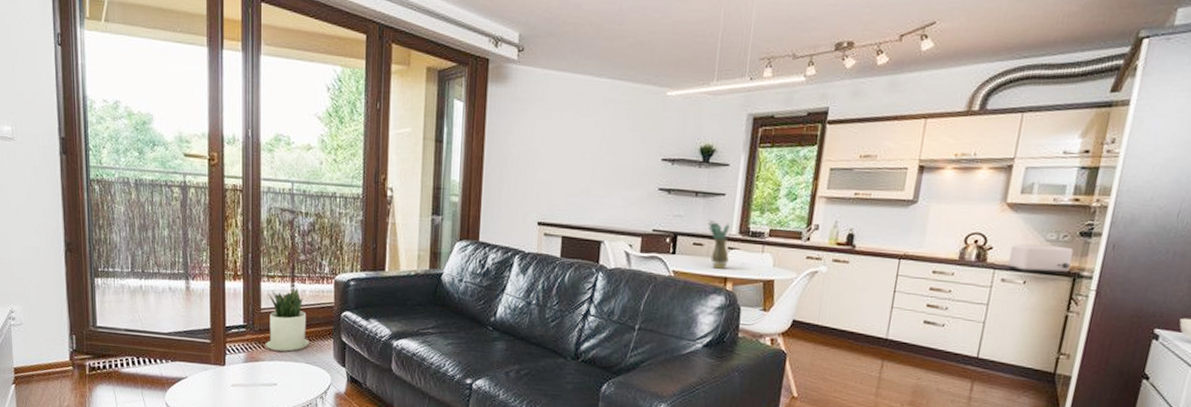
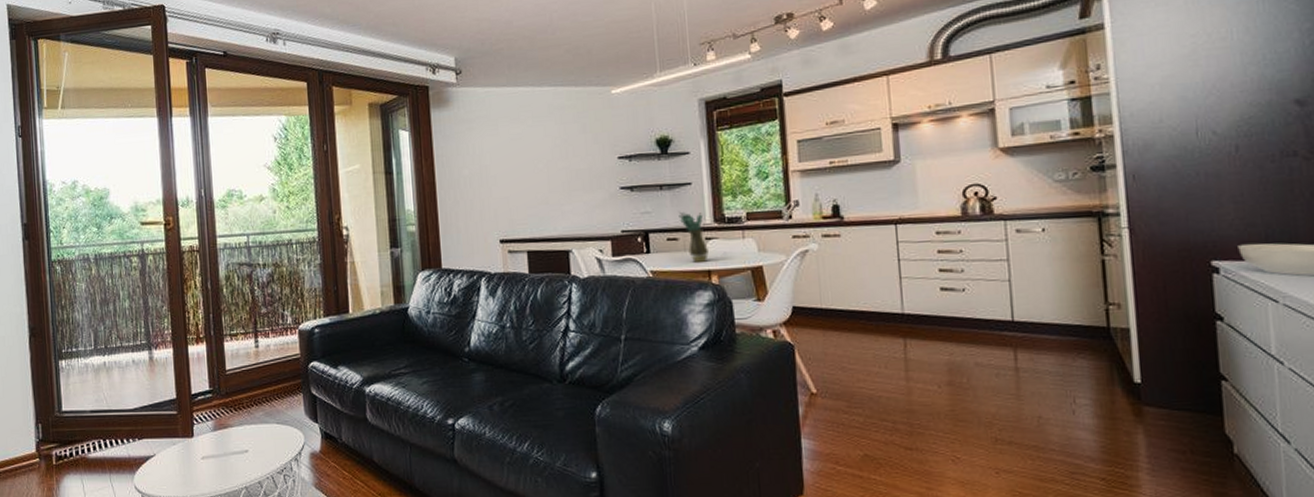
planter: present [266,288,310,352] -> none [232,343,279,414]
toaster: present [1008,243,1074,275] -> none [1016,185,1091,219]

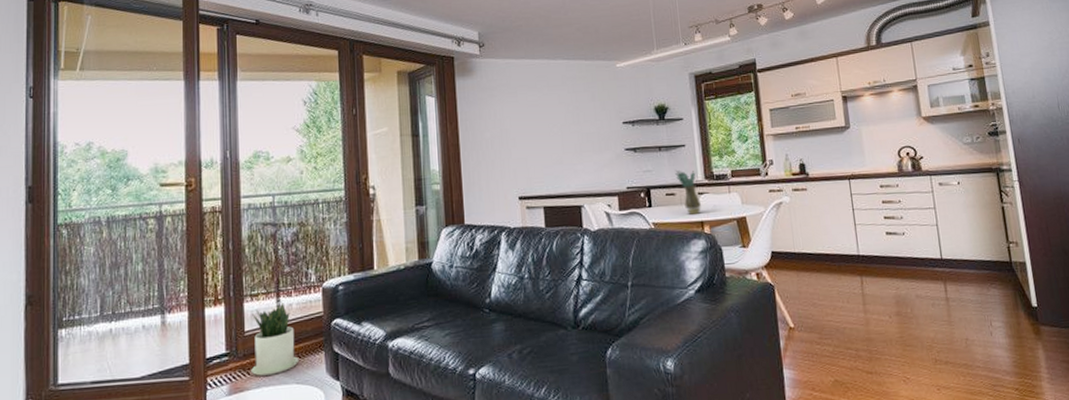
planter: none [232,343,279,414] -> present [251,303,299,376]

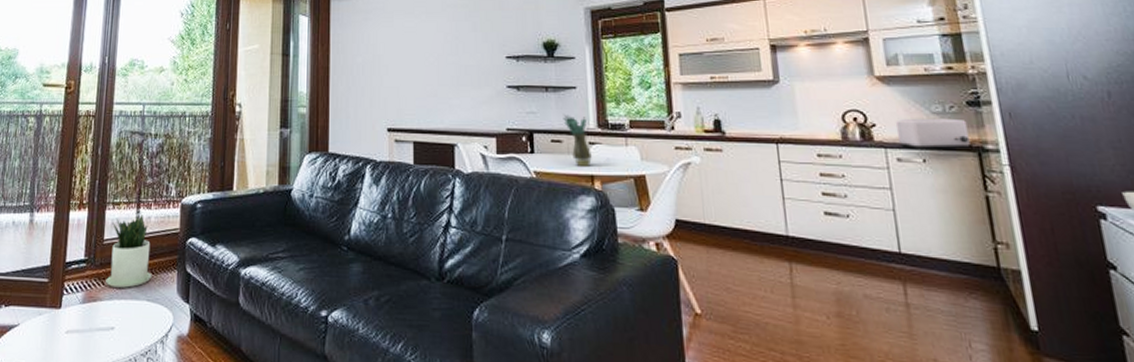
toaster: none [937,147,991,174] -> present [895,118,971,149]

